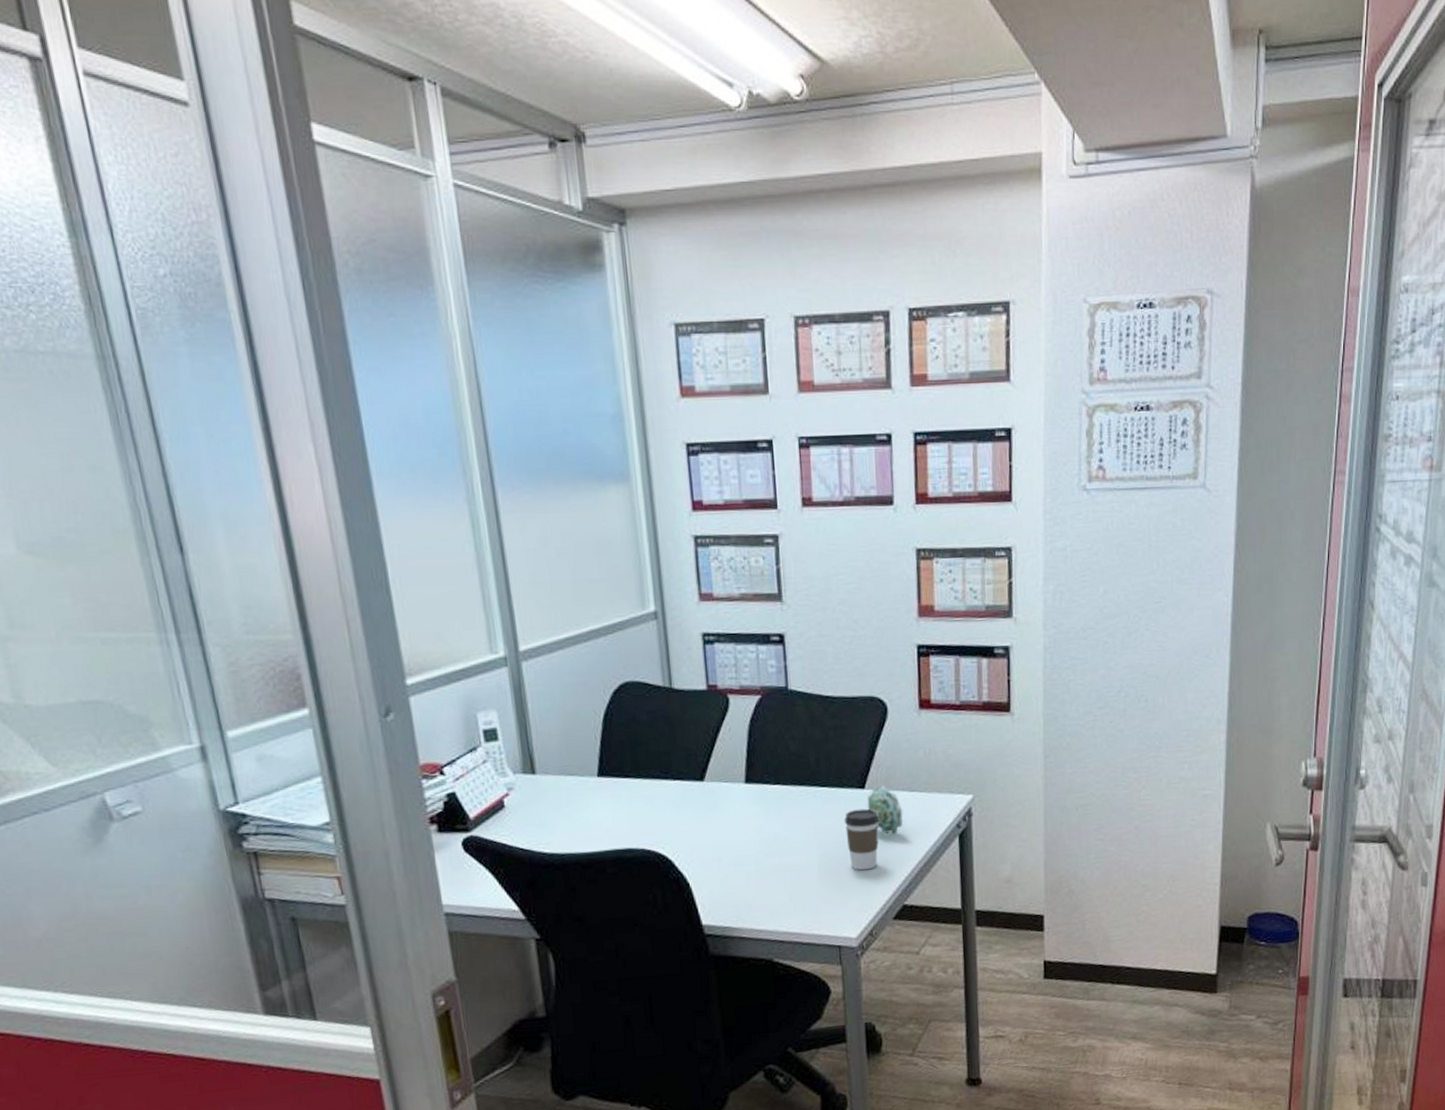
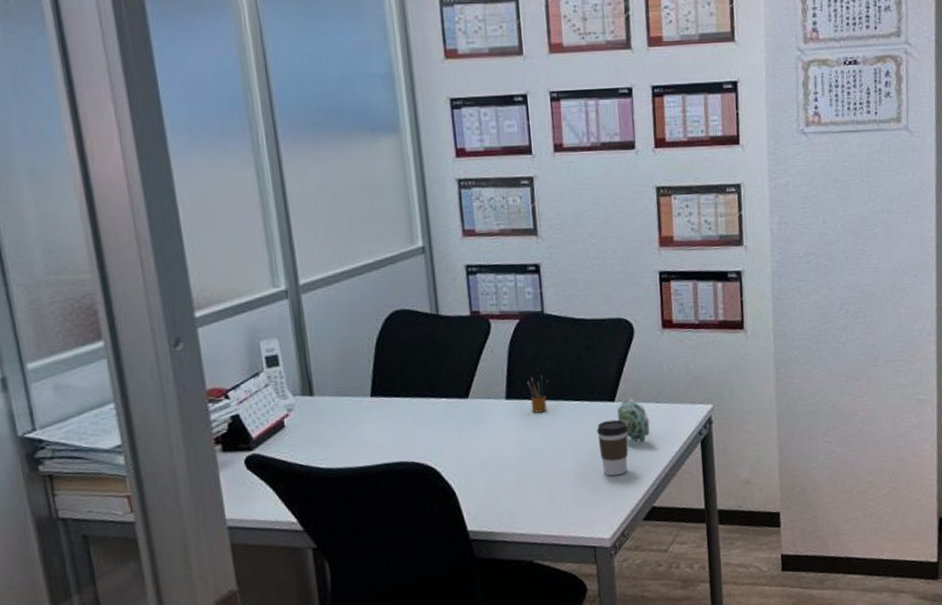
pencil box: none [768,757,793,799] -> present [527,374,549,413]

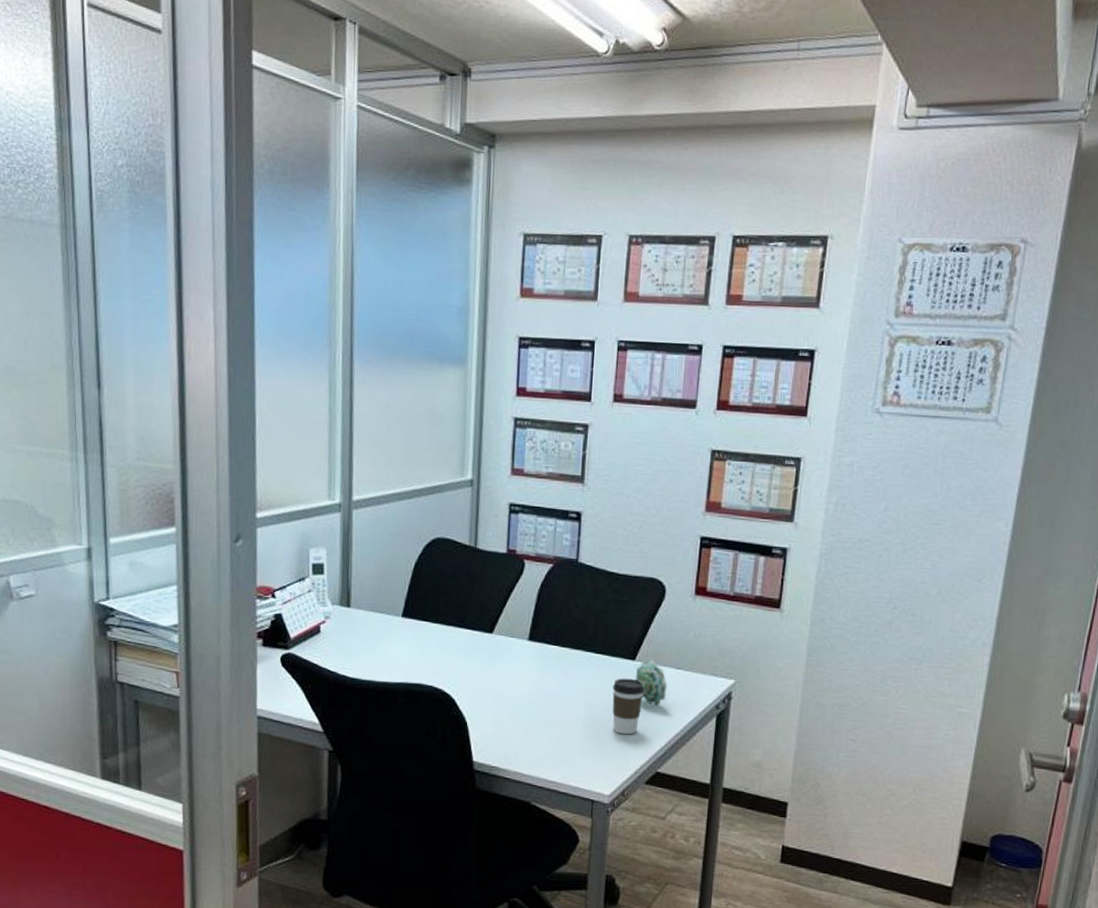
pencil box: present [527,374,549,413] -> none [551,621,573,659]

